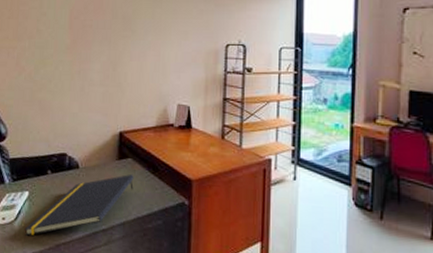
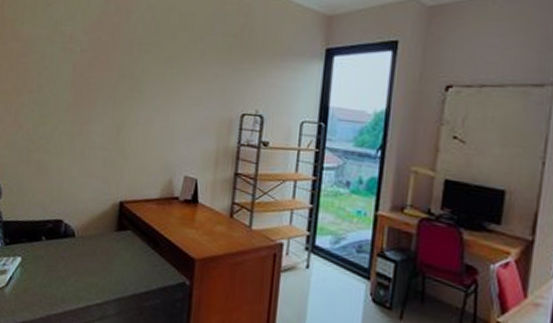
notepad: present [24,174,134,236] -> none [15,247,133,304]

